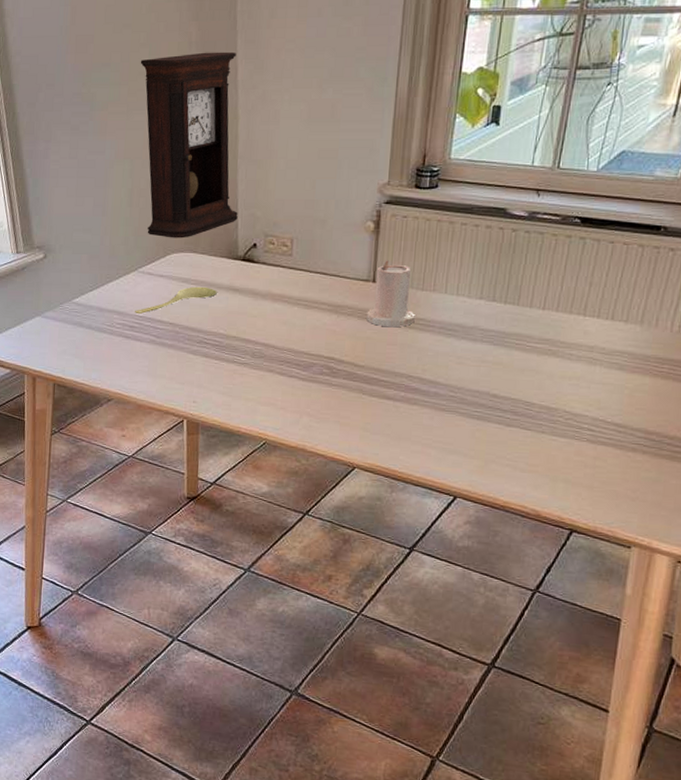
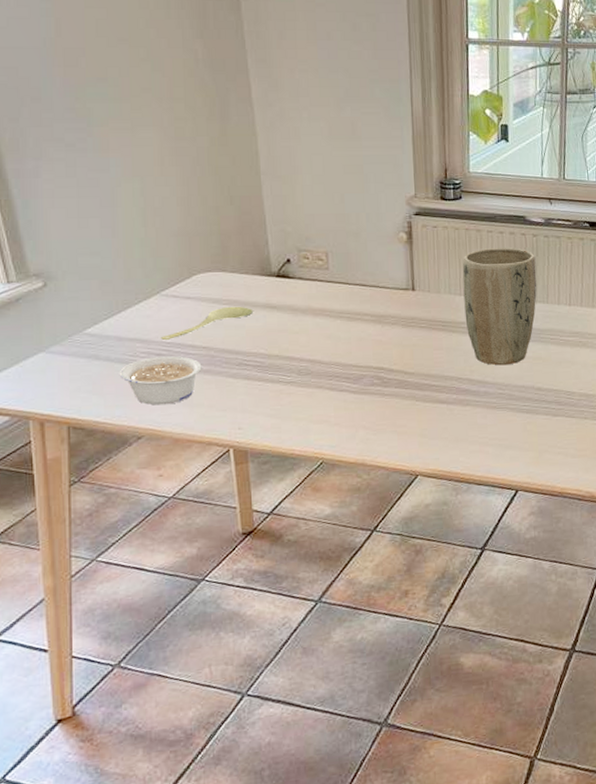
legume: none [97,328,167,373] -> present [119,356,202,406]
pendulum clock: present [140,51,238,238] -> none [142,69,267,258]
candle: present [366,260,415,328] -> none [410,268,457,333]
plant pot: none [424,242,512,368] -> present [462,248,537,366]

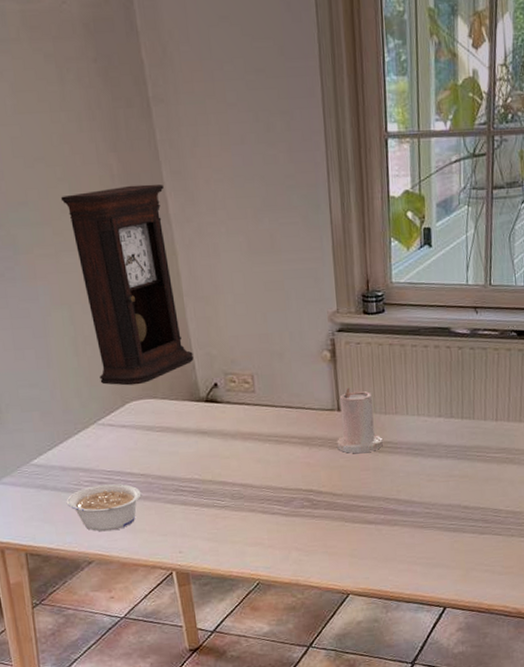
pendulum clock: none [142,69,267,258] -> present [60,184,194,386]
spoon: present [160,306,253,341] -> none [100,432,185,470]
candle: none [410,268,457,333] -> present [337,387,383,454]
plant pot: present [462,248,537,366] -> none [387,362,463,485]

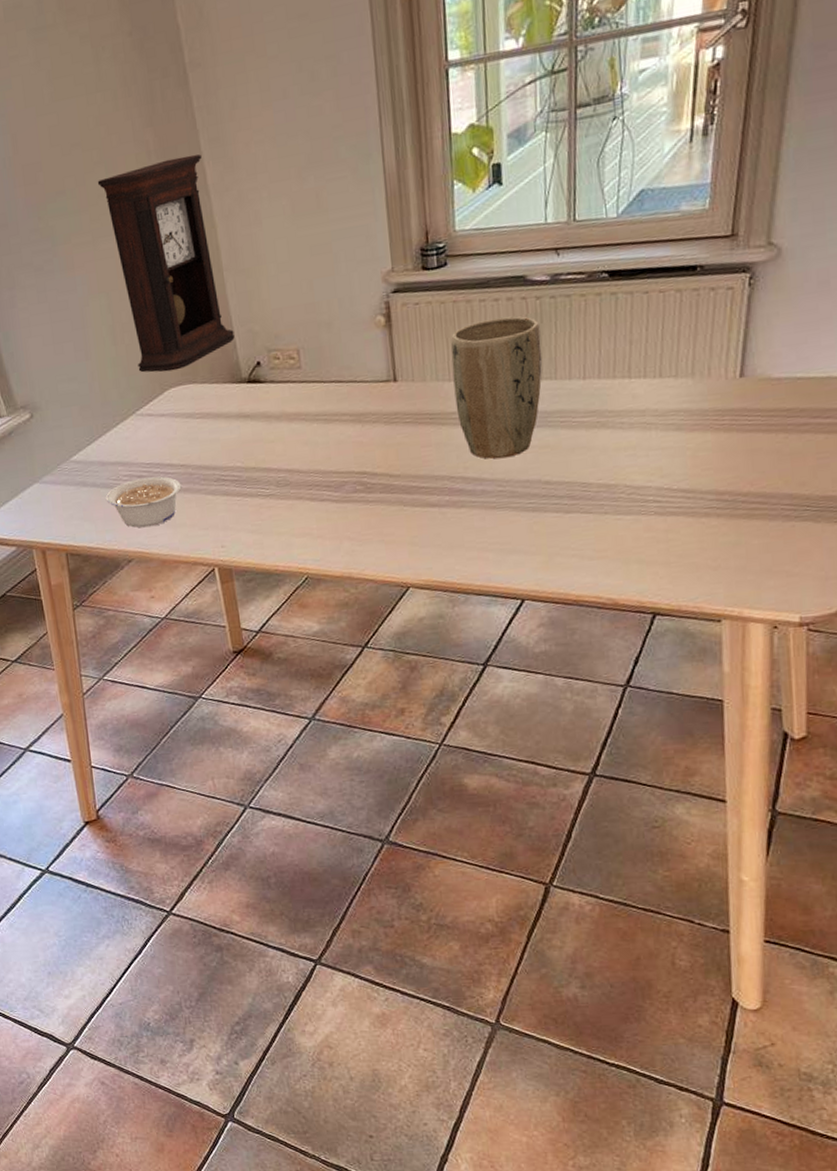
candle: present [337,387,383,454] -> none [393,354,447,429]
plant pot: none [387,362,463,485] -> present [451,316,542,459]

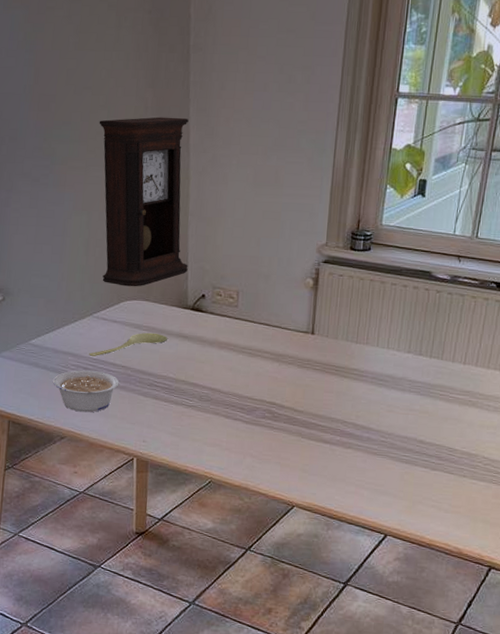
spoon: none [139,418,226,462] -> present [88,332,167,357]
plant pot: present [451,316,542,459] -> none [358,300,436,415]

